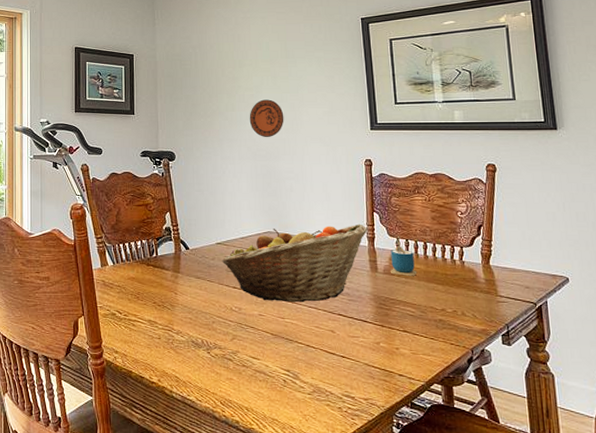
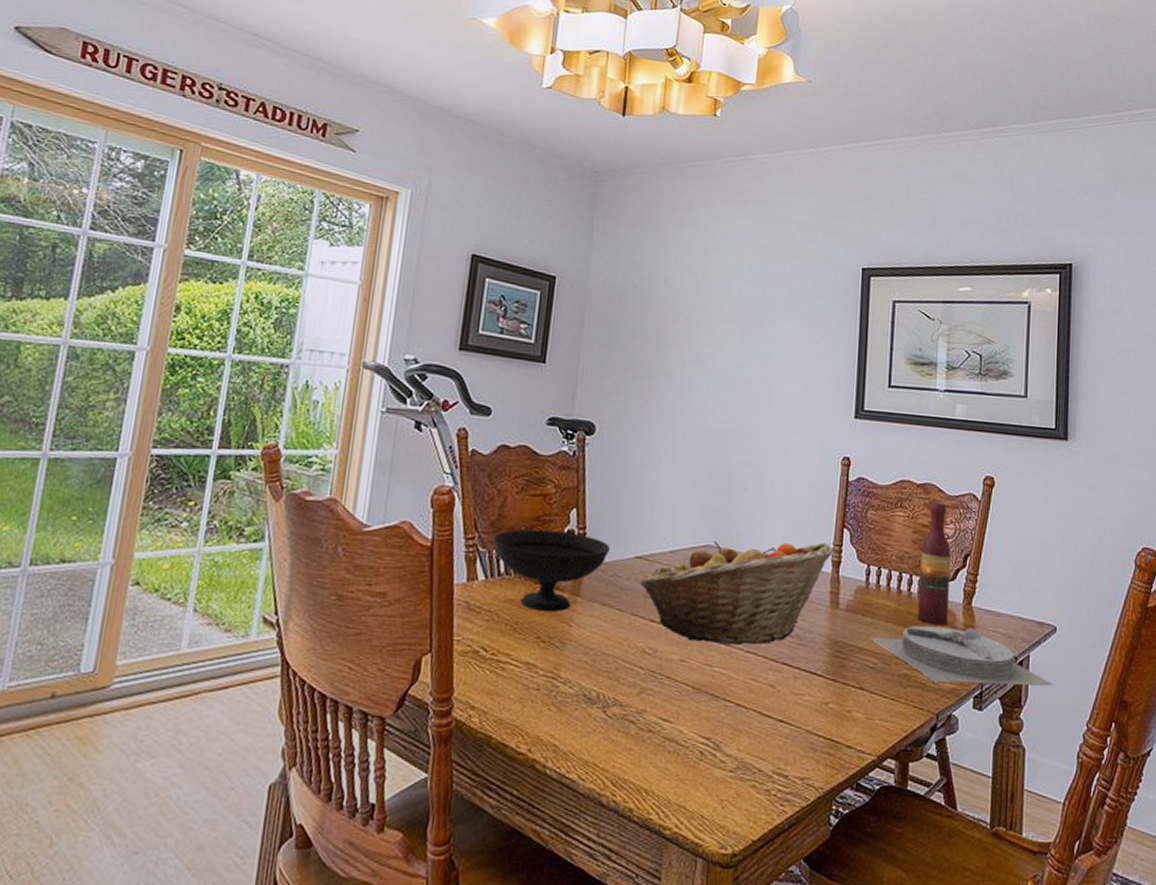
bowl: none [115,229,198,284] -> present [493,529,611,612]
decorative plate: present [249,99,284,138] -> none [702,362,749,416]
cup: present [390,236,418,276] -> none [853,561,887,616]
plate: none [407,281,574,325] -> present [870,625,1055,687]
wine bottle: none [440,187,471,282] -> present [918,501,951,626]

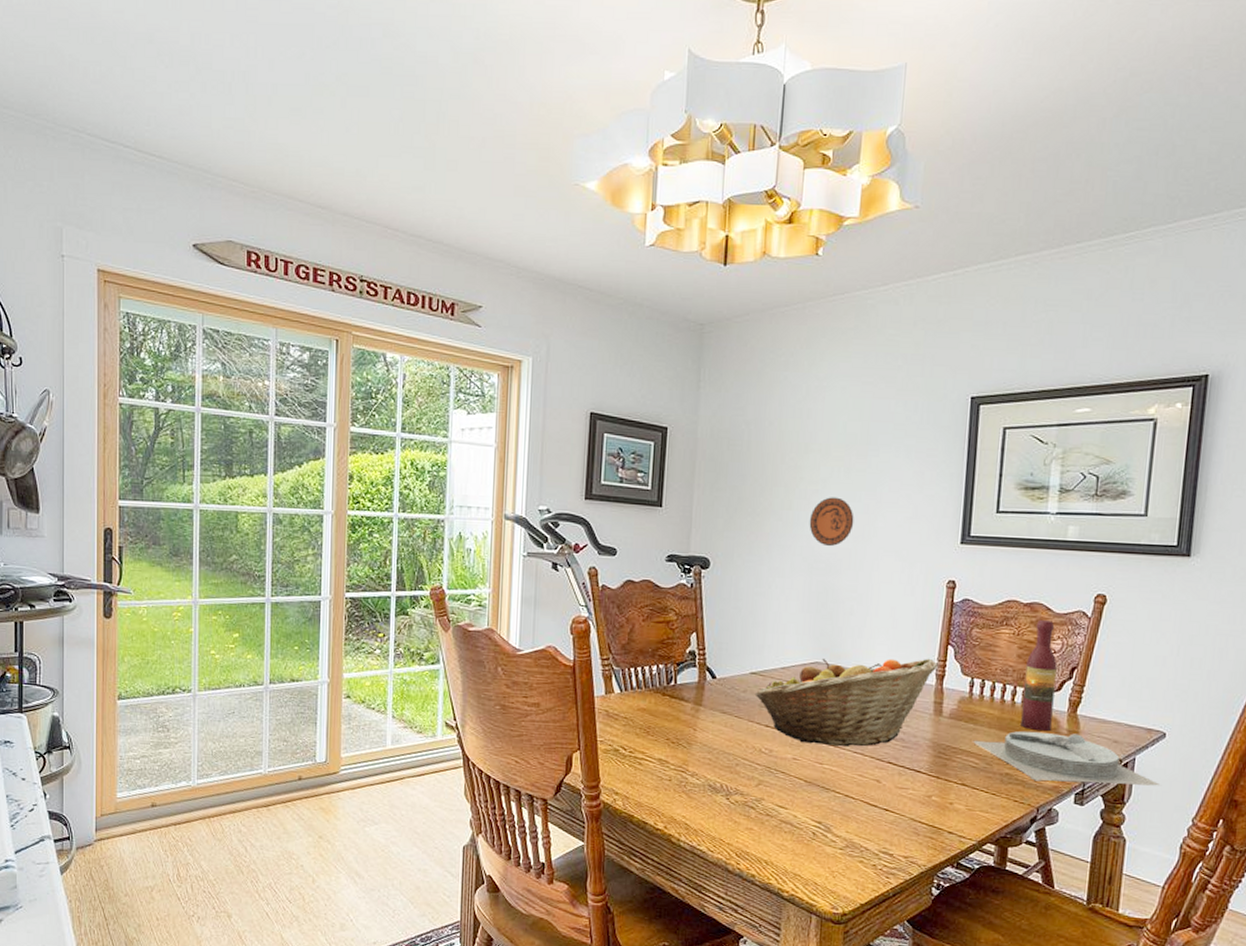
bowl: present [493,529,611,612] -> none [625,651,728,718]
decorative plate: none [702,362,749,416] -> present [809,497,854,547]

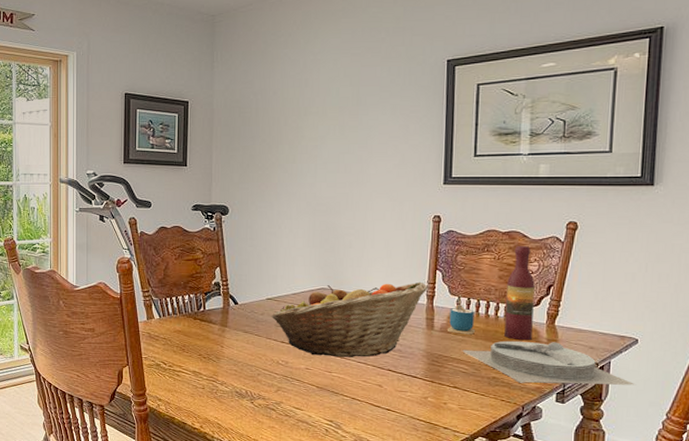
decorative plate: present [809,497,854,547] -> none [311,151,349,192]
cup: none [956,674,990,723] -> present [446,294,476,335]

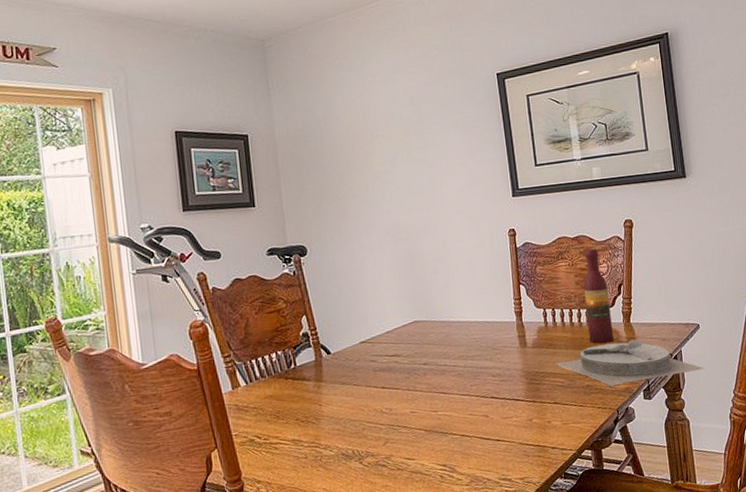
fruit basket: present [271,281,428,358] -> none [367,299,515,397]
cup: present [446,294,476,335] -> none [538,306,565,347]

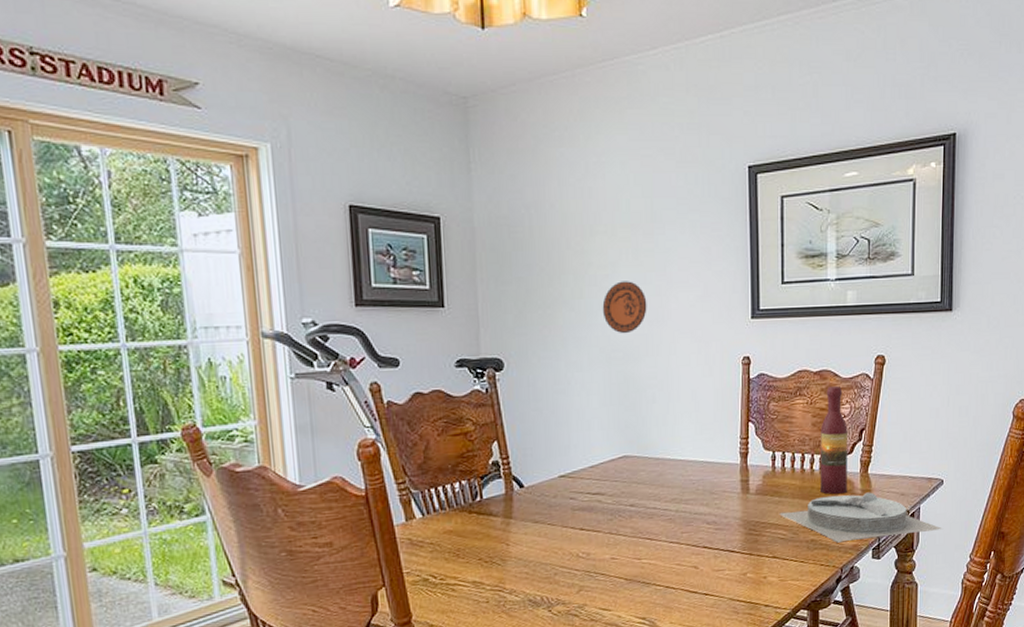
decorative plate: none [385,174,424,218] -> present [602,281,647,334]

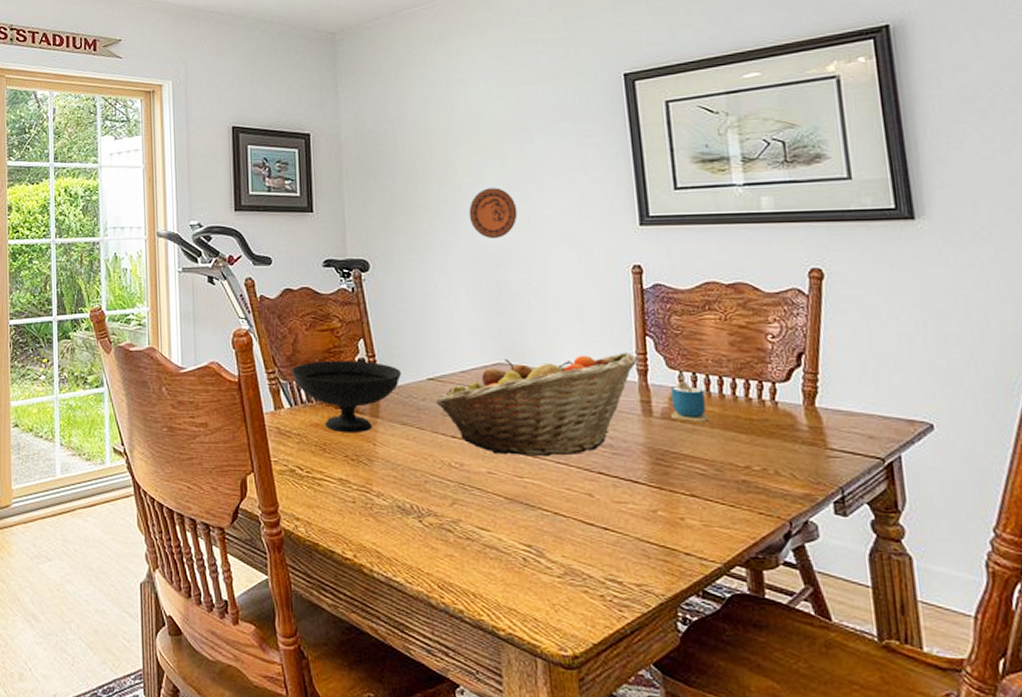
bowl: none [423,463,535,537] -> present [291,361,402,432]
fruit basket: none [565,437,741,541] -> present [435,352,638,457]
cup: none [762,448,792,495] -> present [670,367,710,422]
plate: present [779,492,942,543] -> none [695,429,942,489]
wine bottle: present [820,385,848,495] -> none [741,300,787,429]

